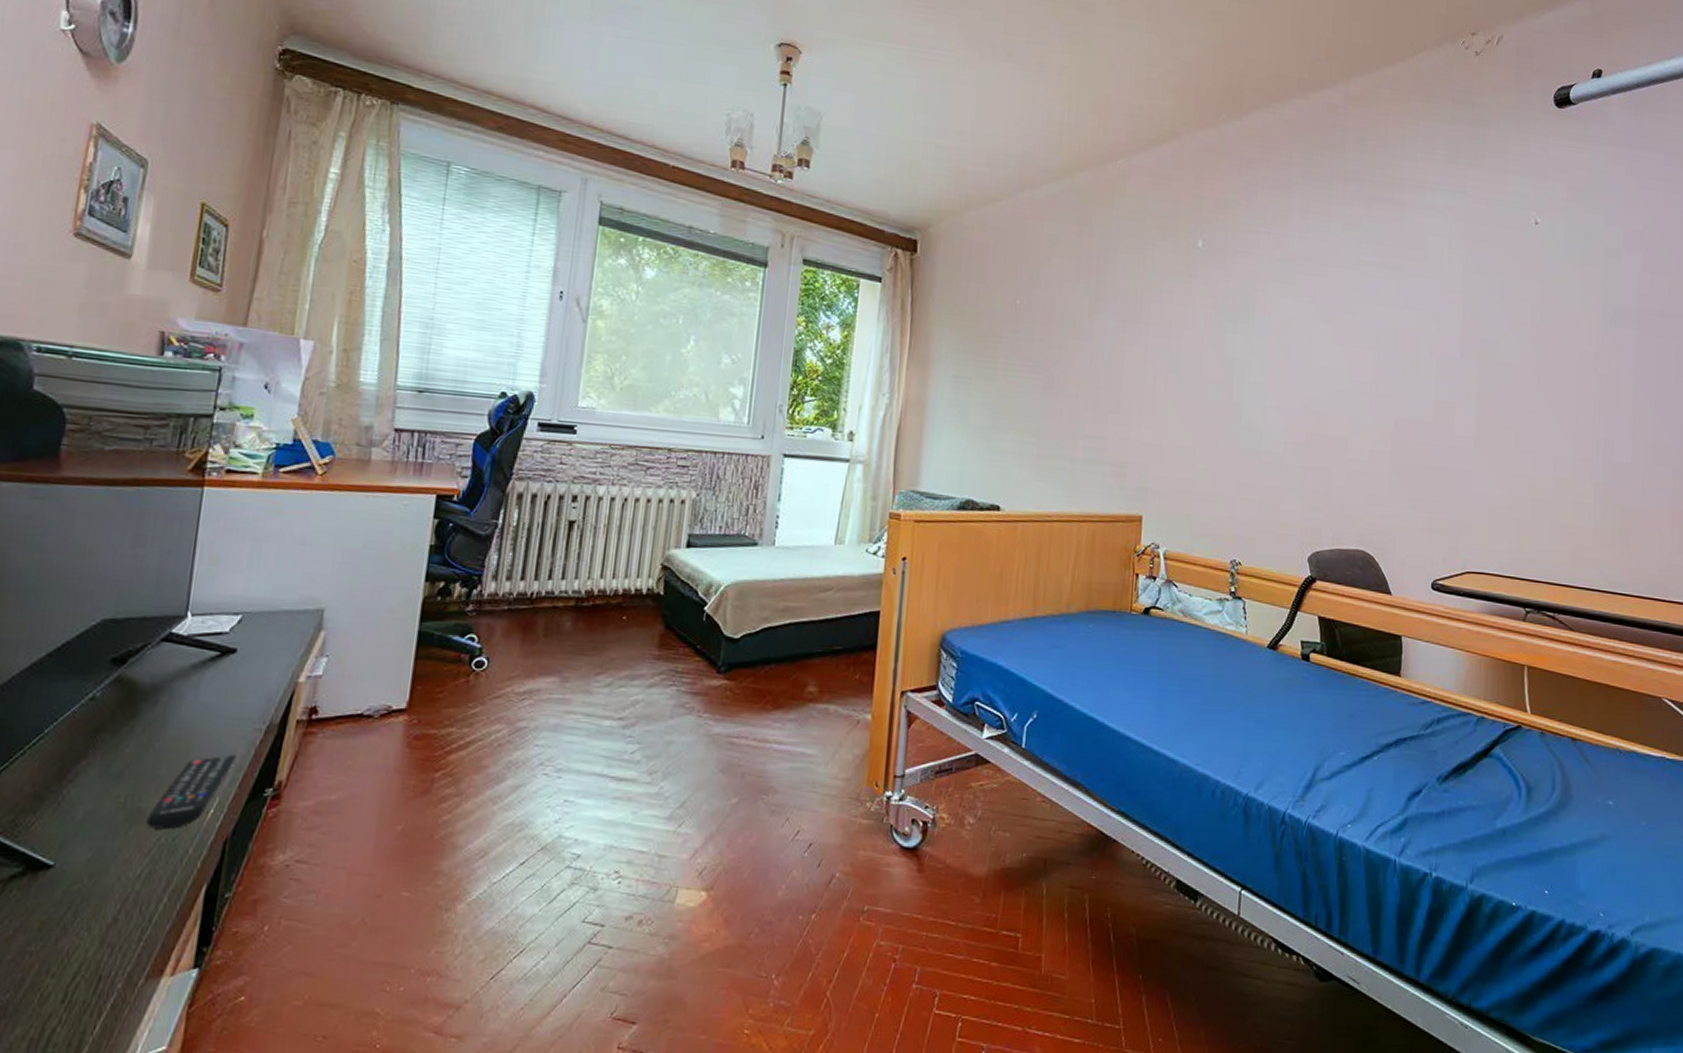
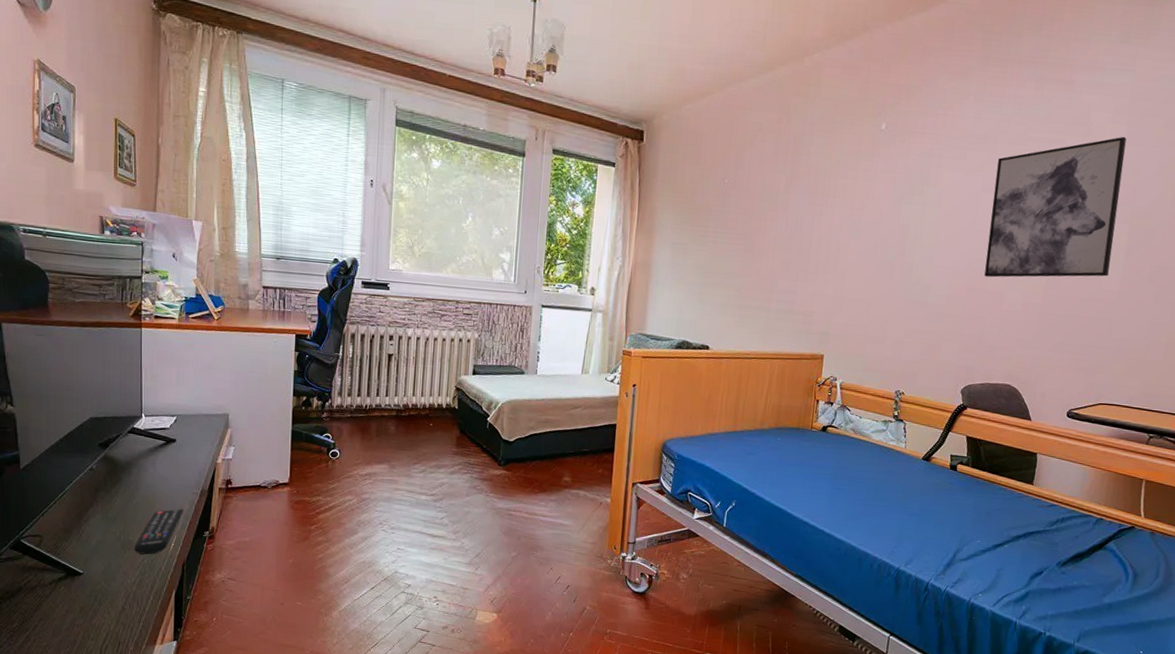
wall art: none [1324,262,1466,421] -> present [984,136,1127,278]

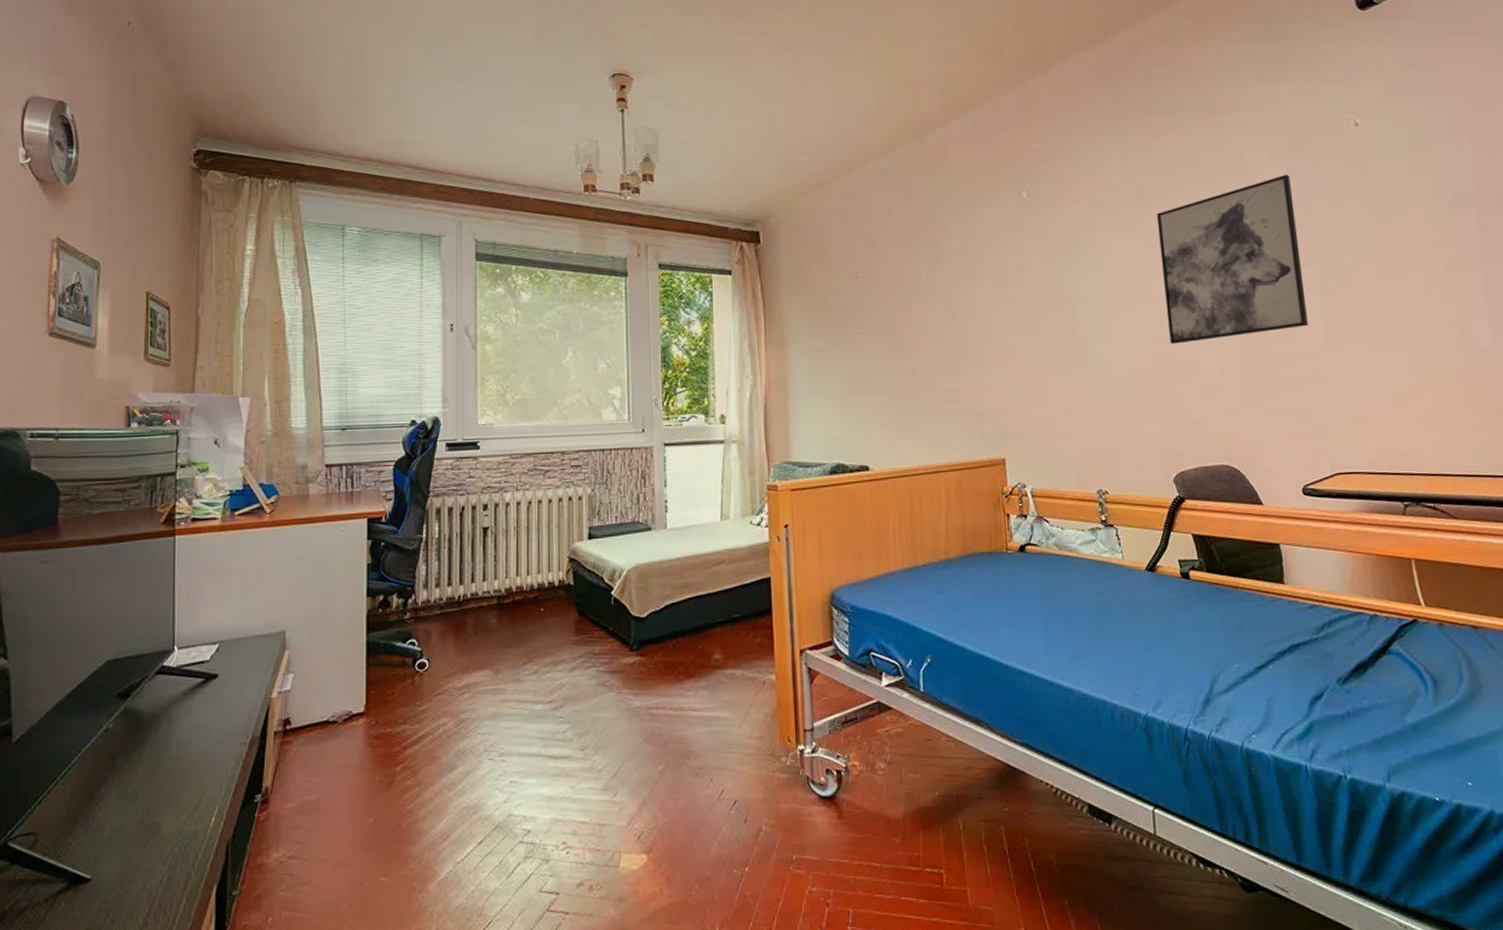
remote control: present [134,509,184,555] -> none [162,767,229,840]

